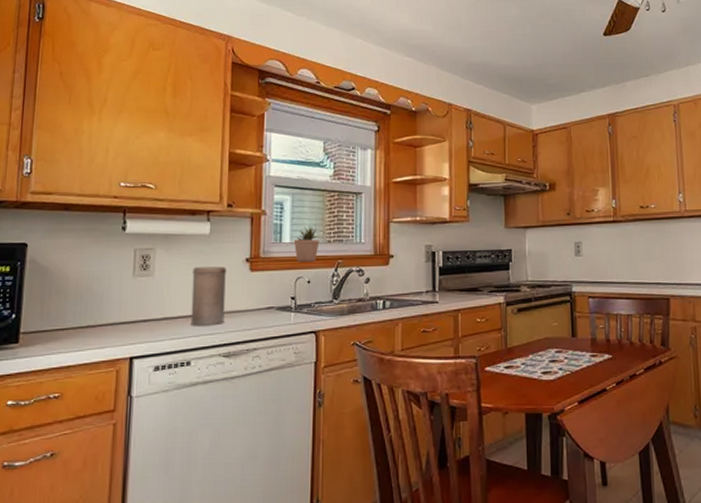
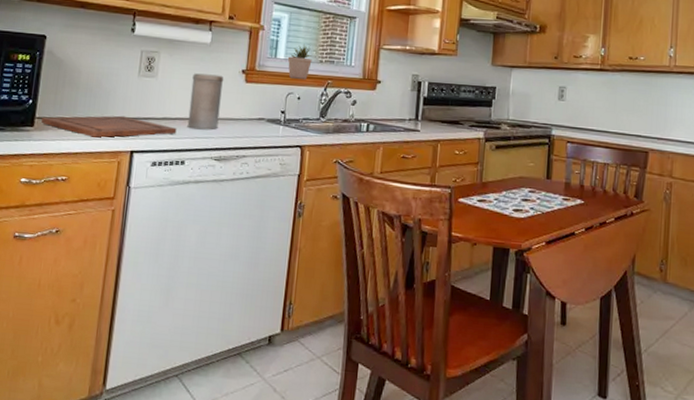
cutting board: none [27,320,180,347] -> present [41,115,177,138]

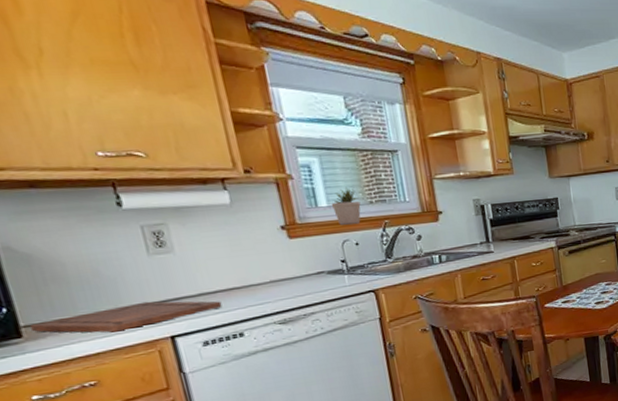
canister: present [187,73,224,131] -> none [220,236,273,299]

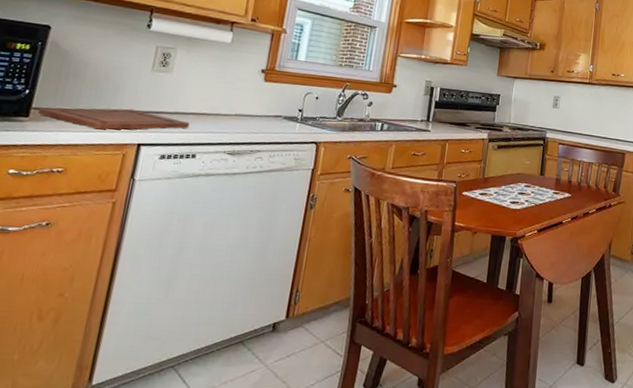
potted plant: present [331,186,361,226] -> none [308,48,333,82]

